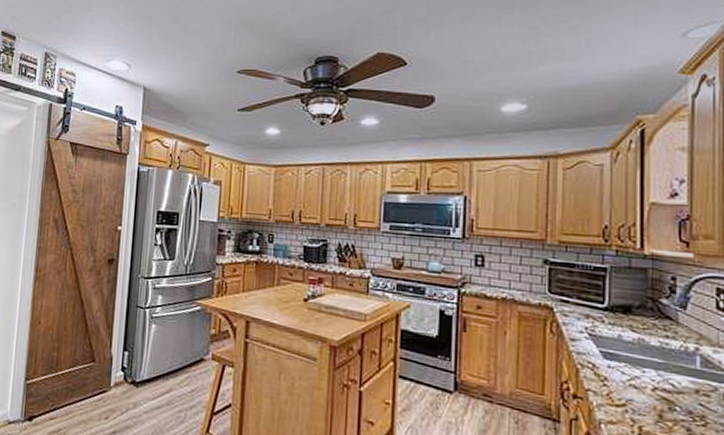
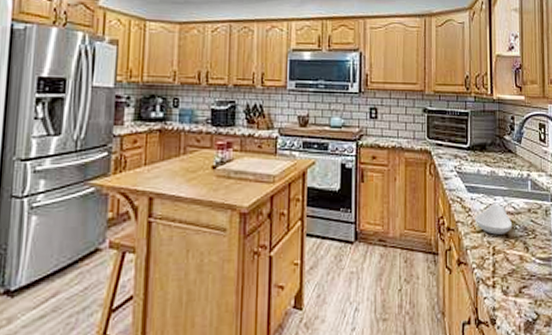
spoon rest: none [612,376,670,414] -> present [474,204,513,235]

